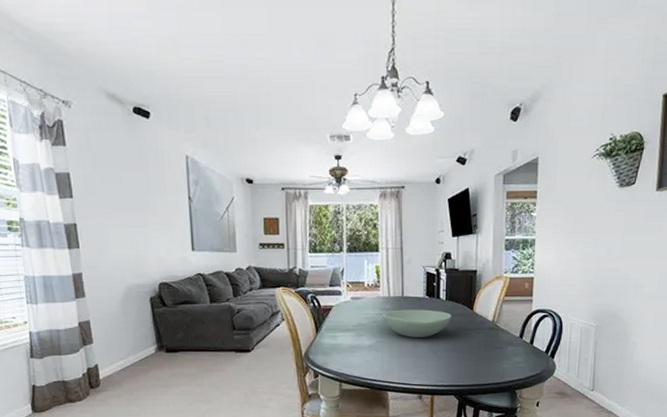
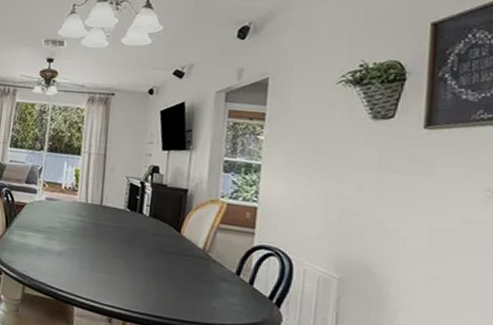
bowl: present [383,309,451,338] -> none [77,218,154,254]

